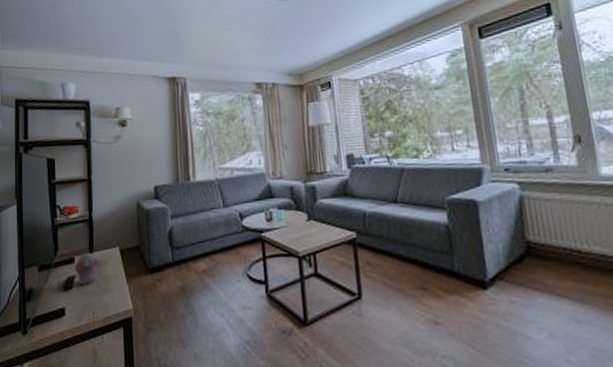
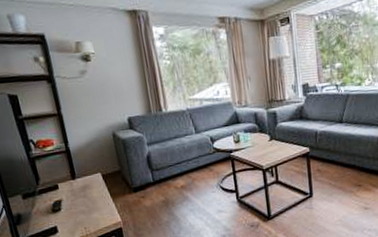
potted succulent: present [74,252,100,286] -> none [58,179,84,207]

